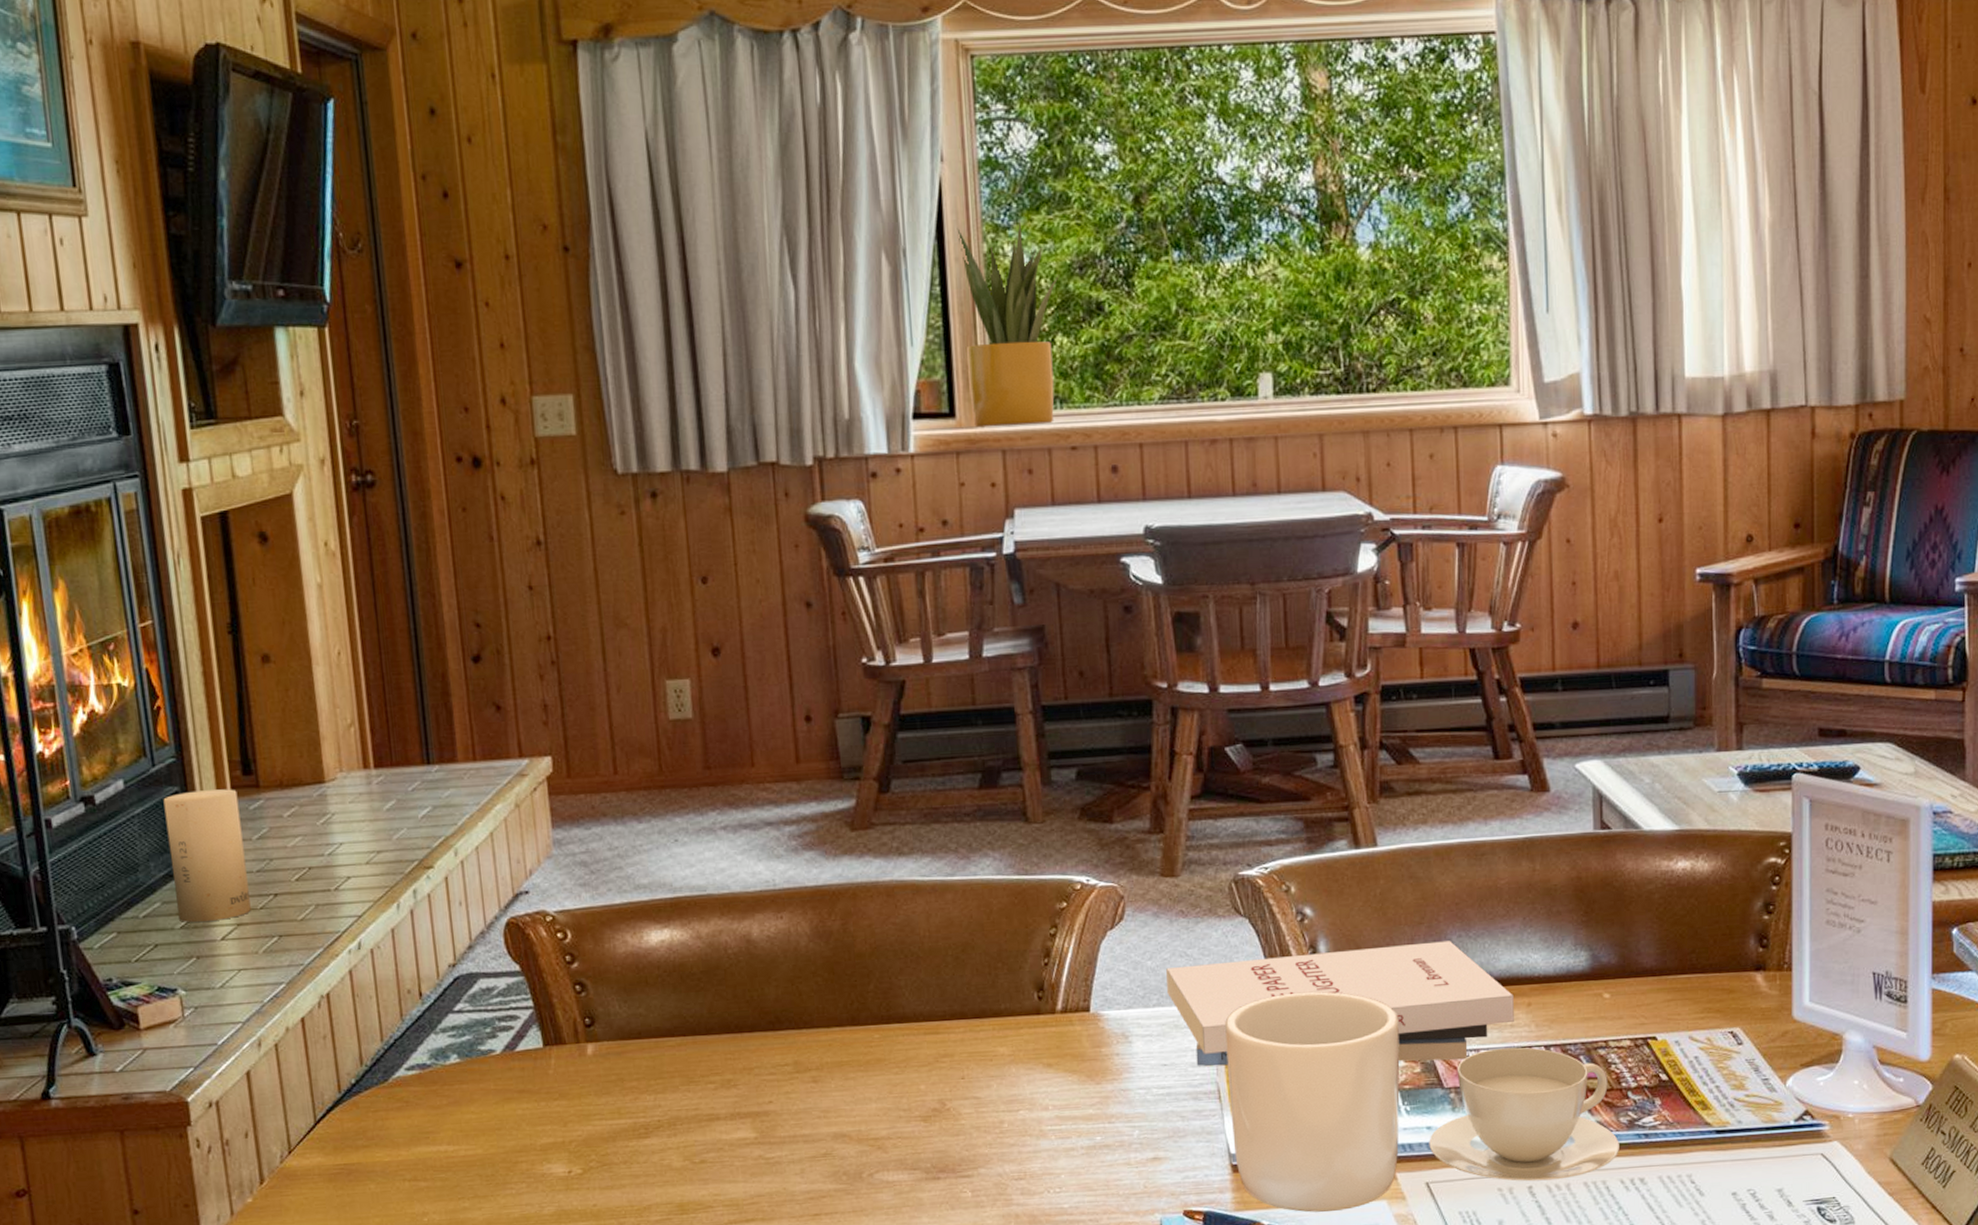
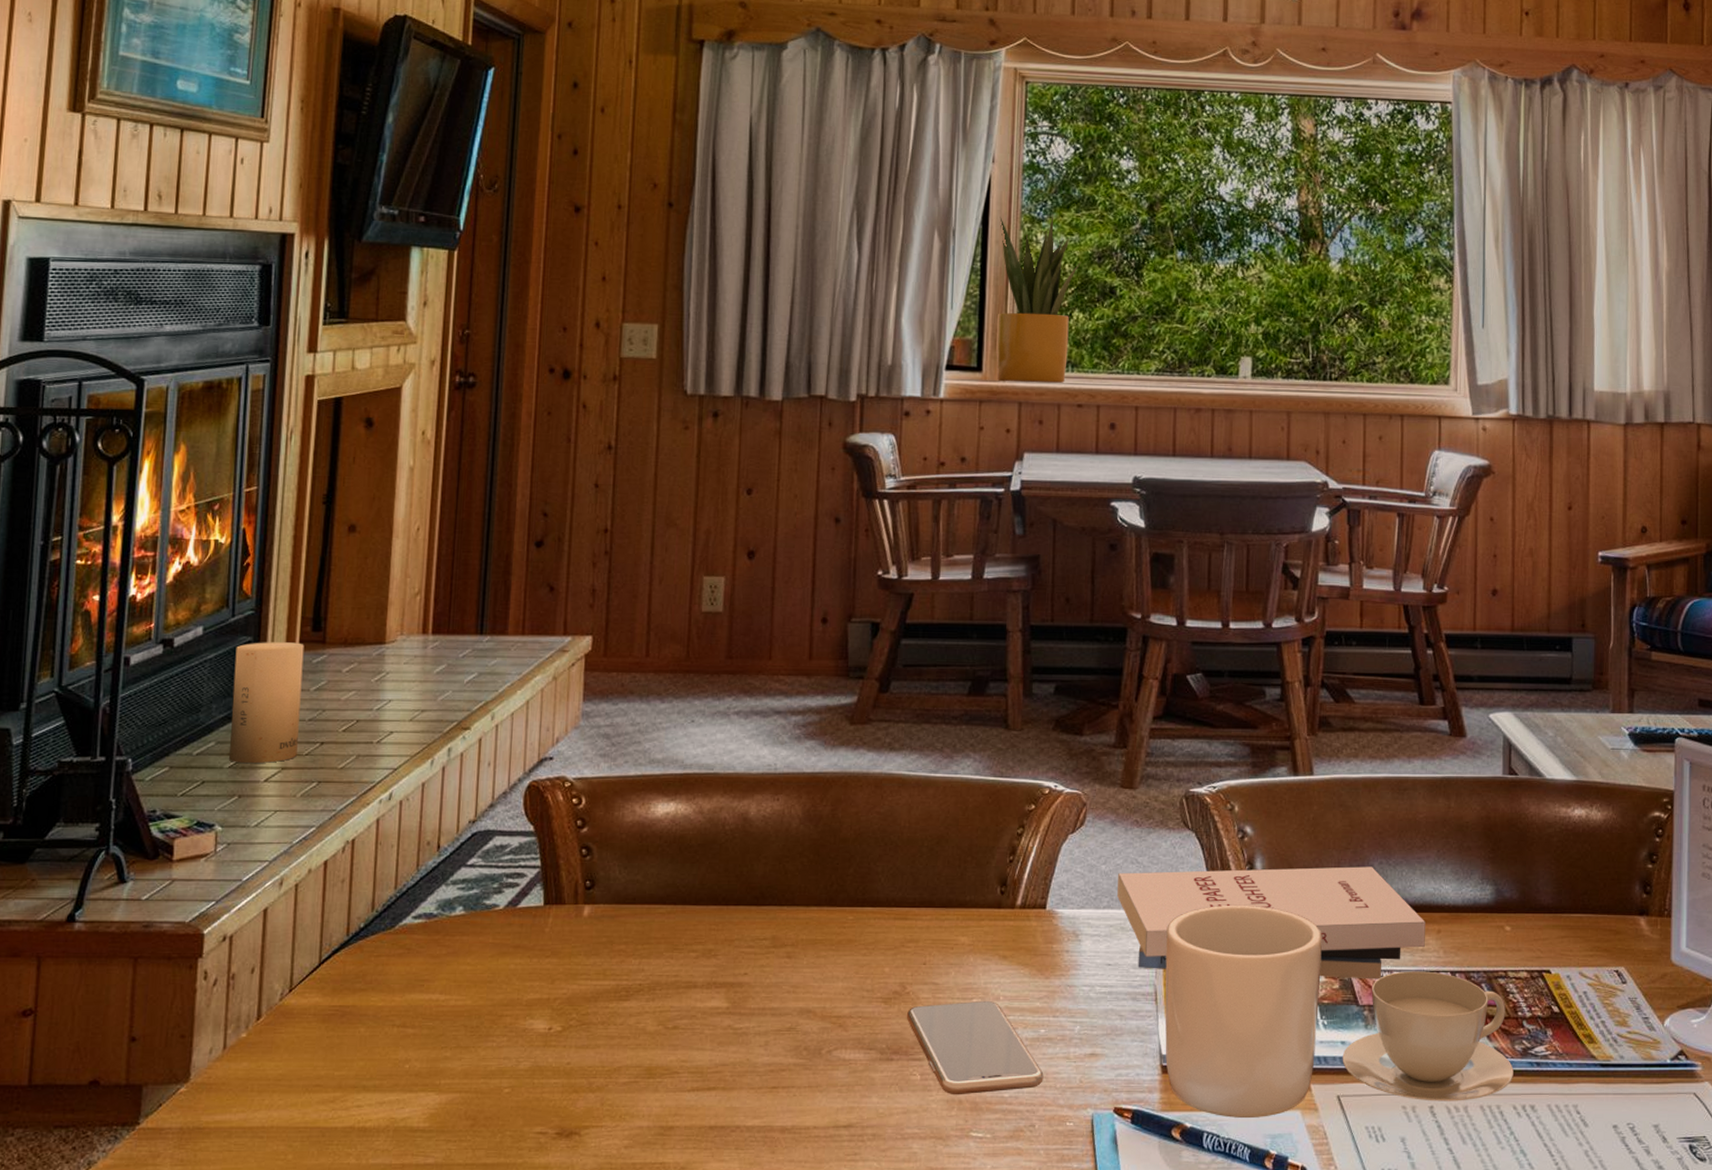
smartphone: none [949,1111,1105,1210] -> present [906,1000,1044,1095]

